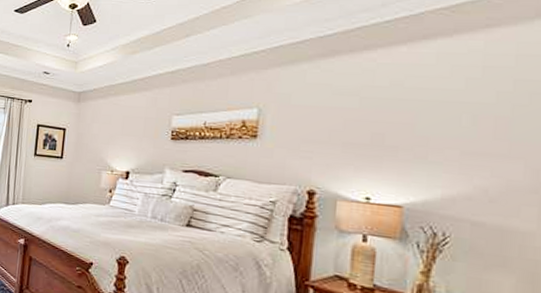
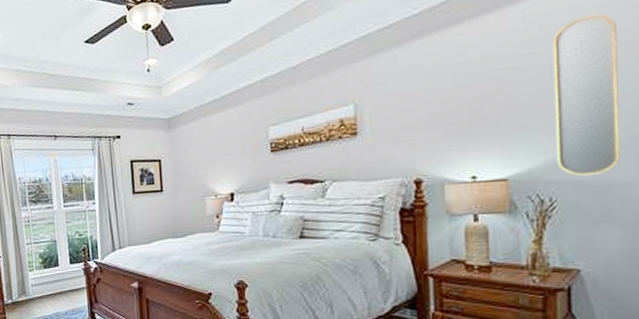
home mirror: none [454,63,531,218] -> present [552,14,620,177]

